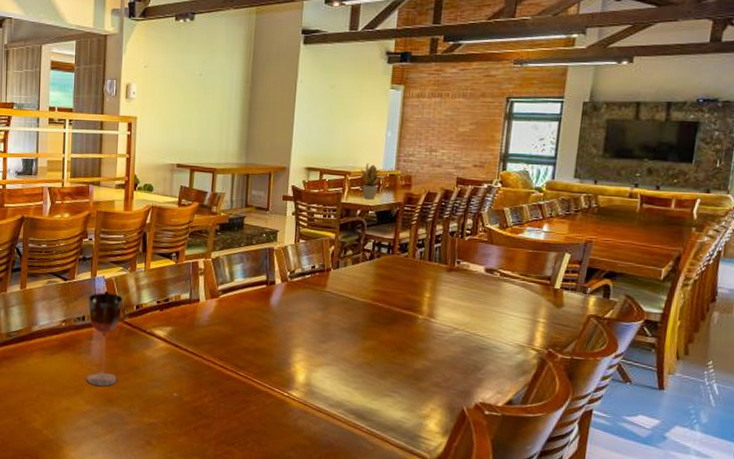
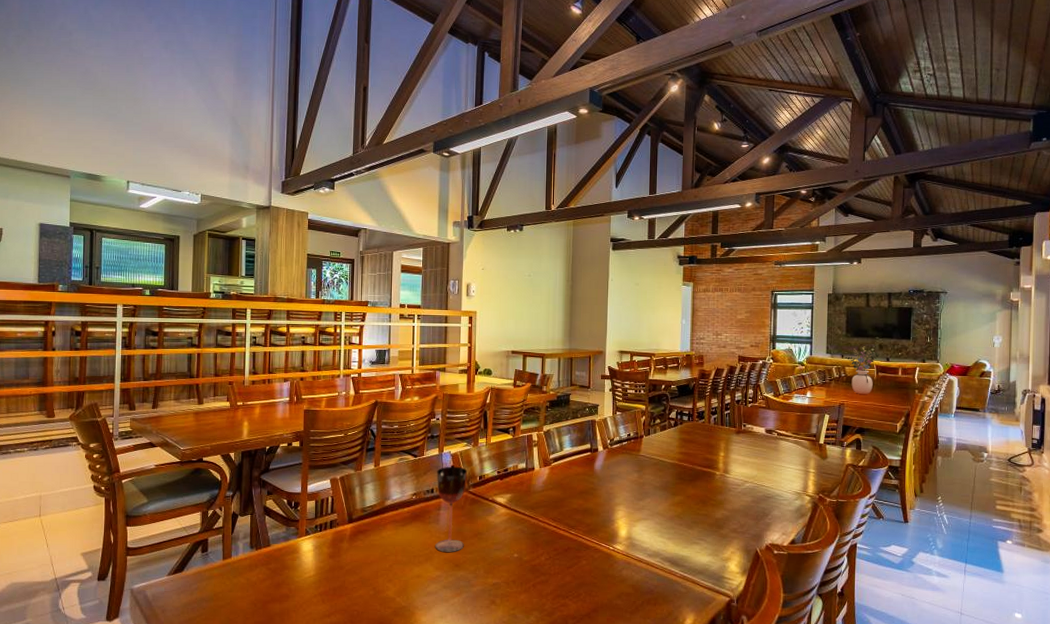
potted plant: present [359,163,383,199] -> none [662,346,680,376]
bouquet: none [598,170,650,231] -> present [845,346,882,394]

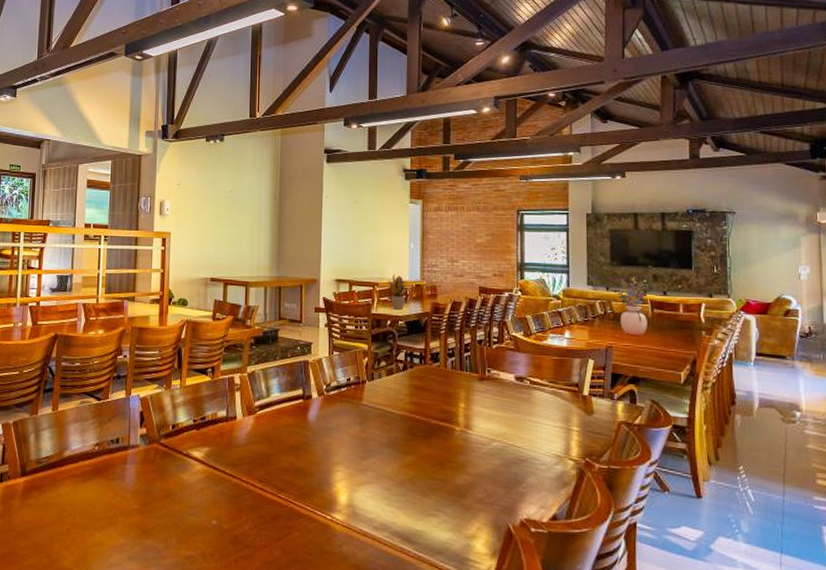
wineglass: present [435,466,468,552] -> none [120,412,159,516]
potted plant: none [662,346,680,376] -> present [387,274,409,310]

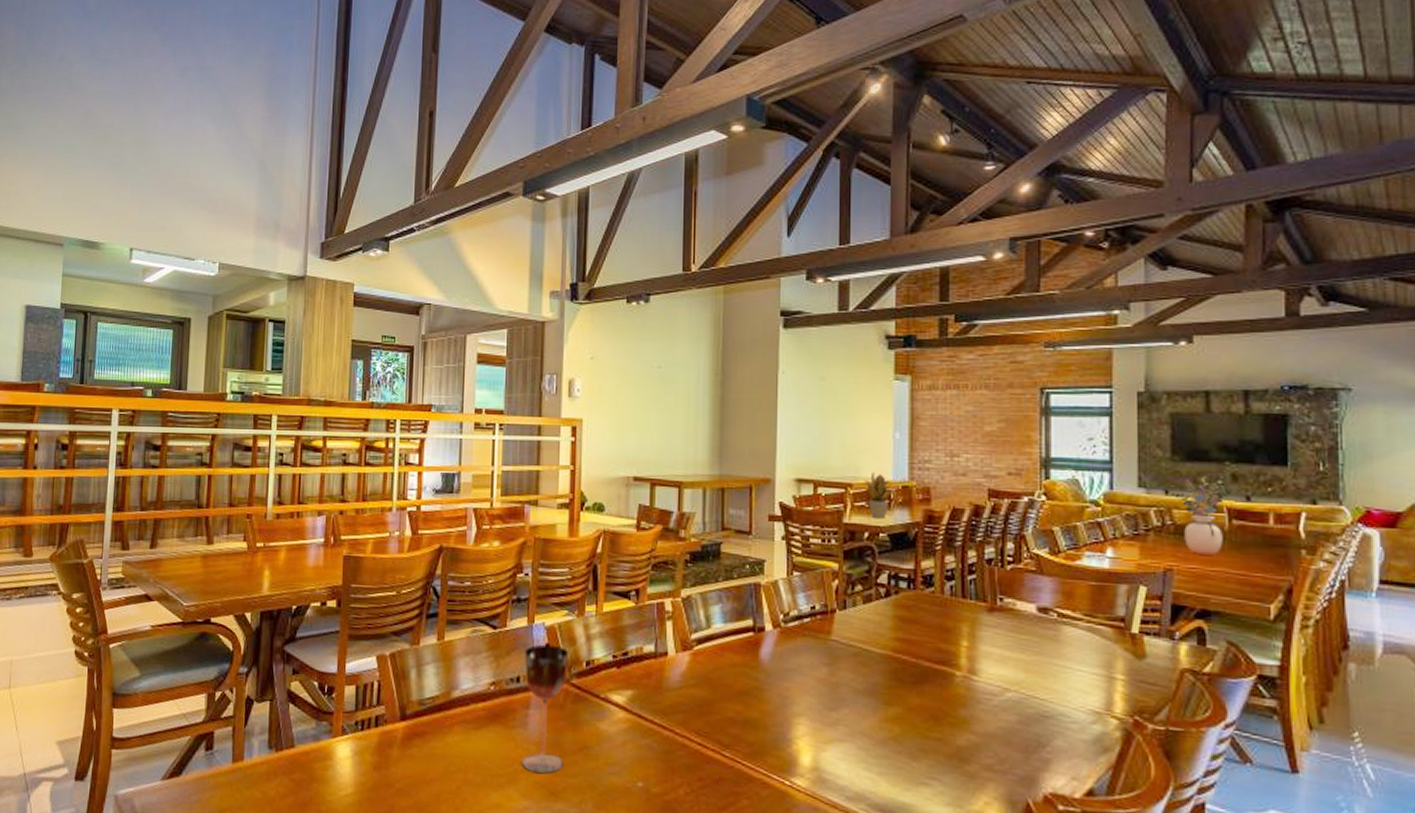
wineglass: none [120,412,159,516] -> present [522,644,569,773]

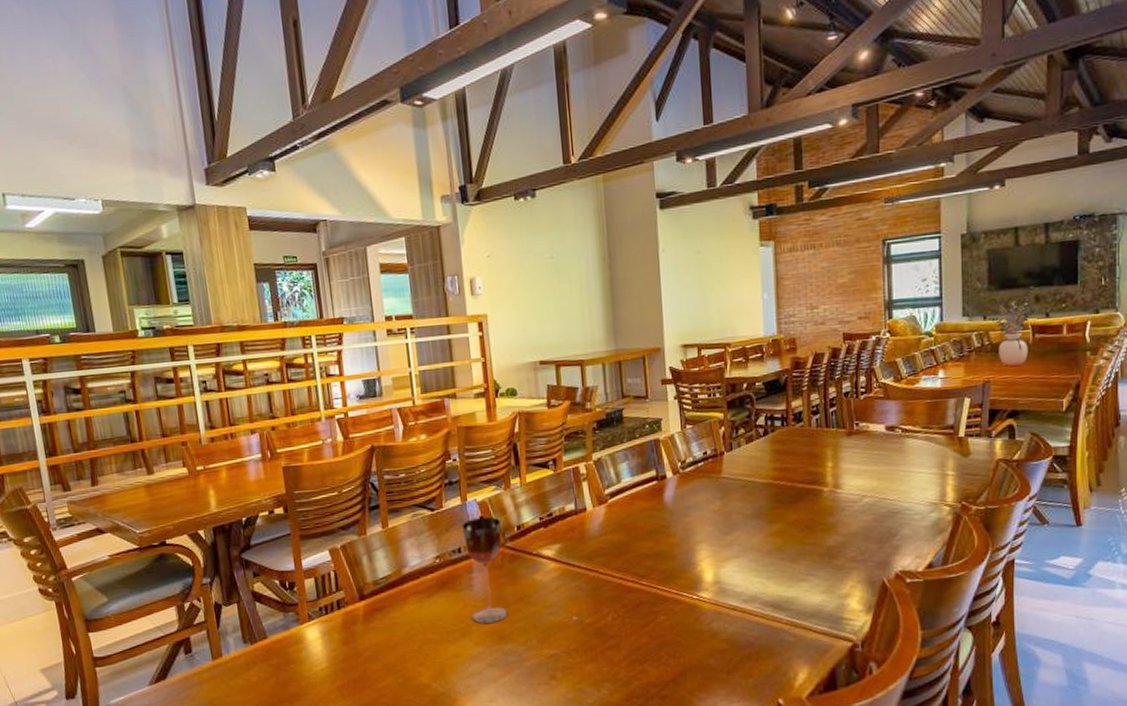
potted plant: present [863,472,893,518] -> none [739,331,764,370]

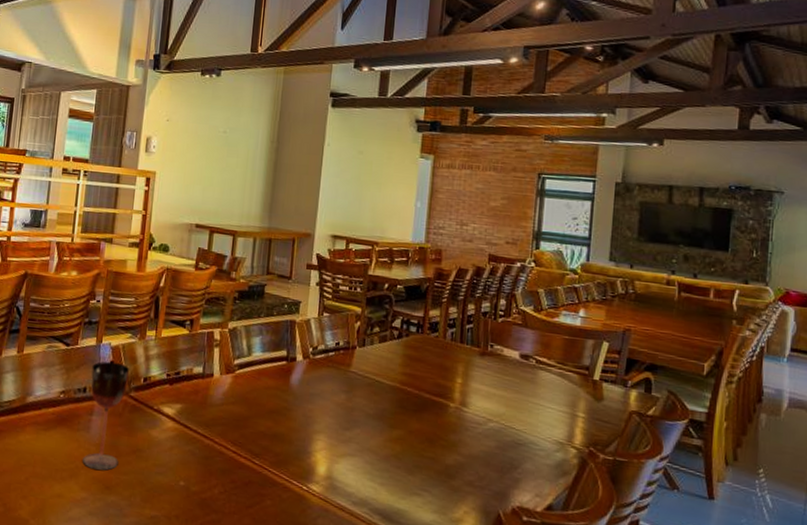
bouquet: present [988,301,1039,366] -> none [635,255,687,320]

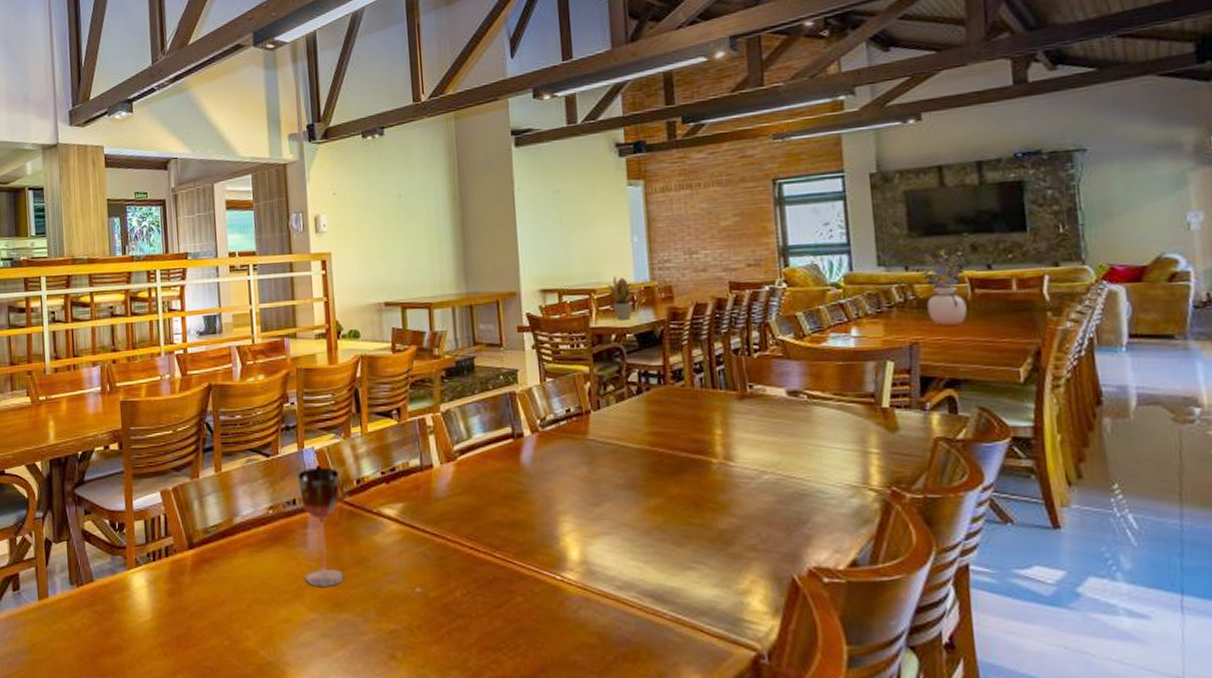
potted plant: none [388,234,412,273] -> present [606,276,635,320]
bouquet: none [635,255,687,320] -> present [911,249,977,326]

